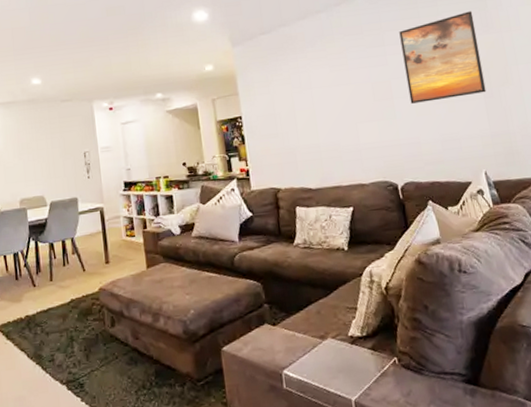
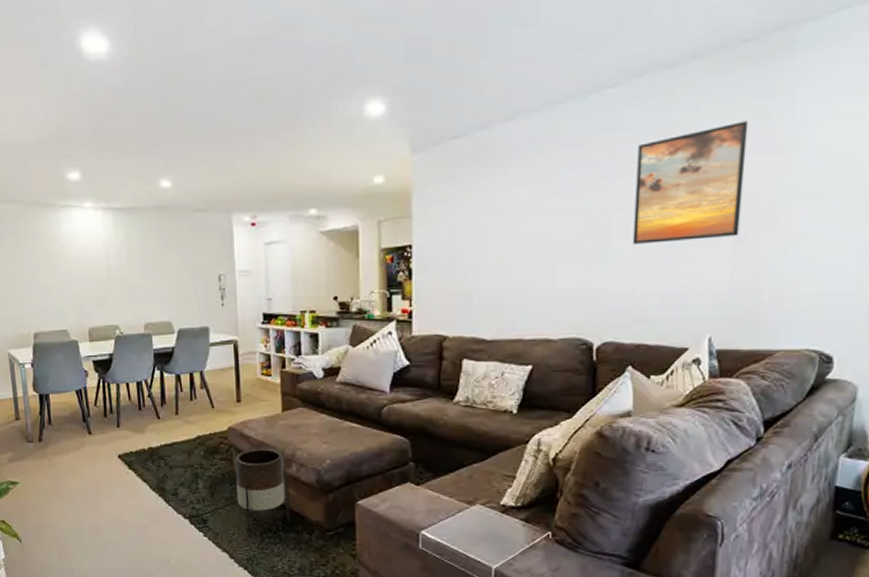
planter: none [107,304,163,396] -> present [235,448,291,537]

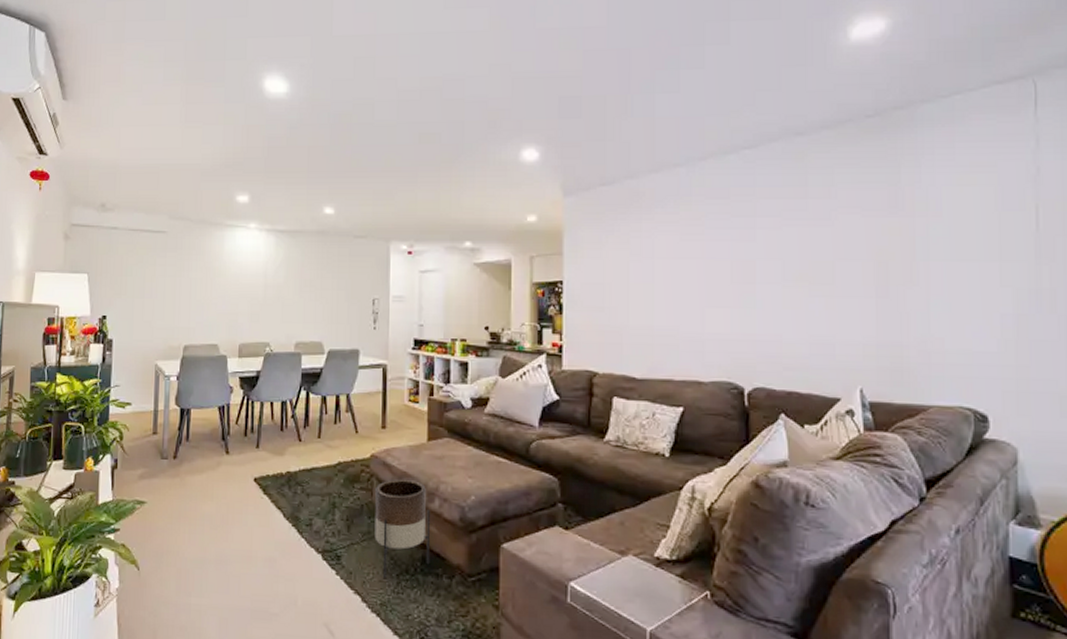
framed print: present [632,121,749,244] -> none [777,185,880,293]

